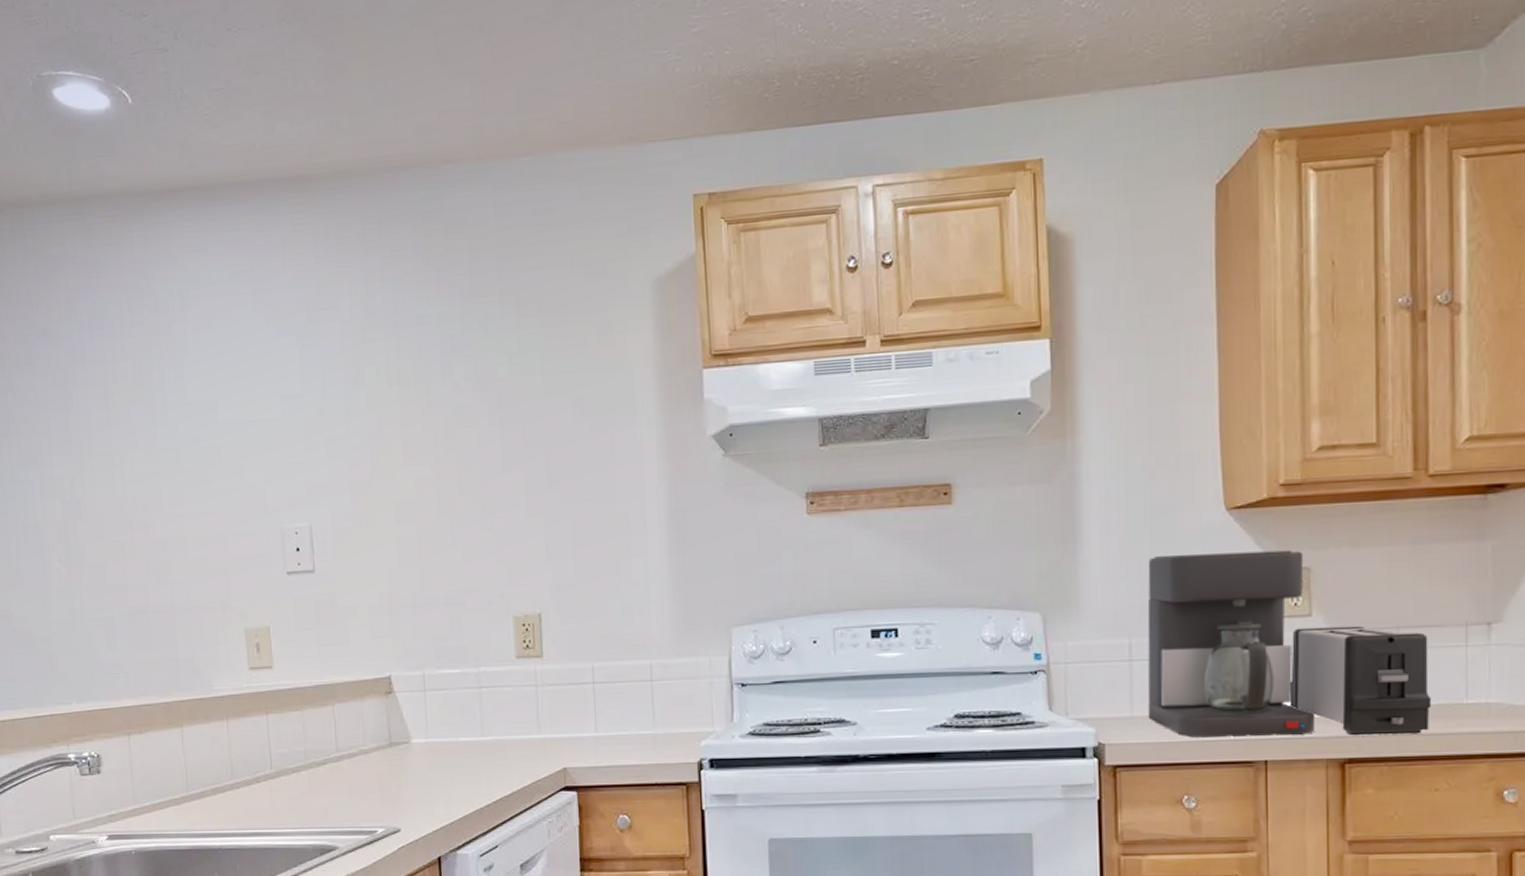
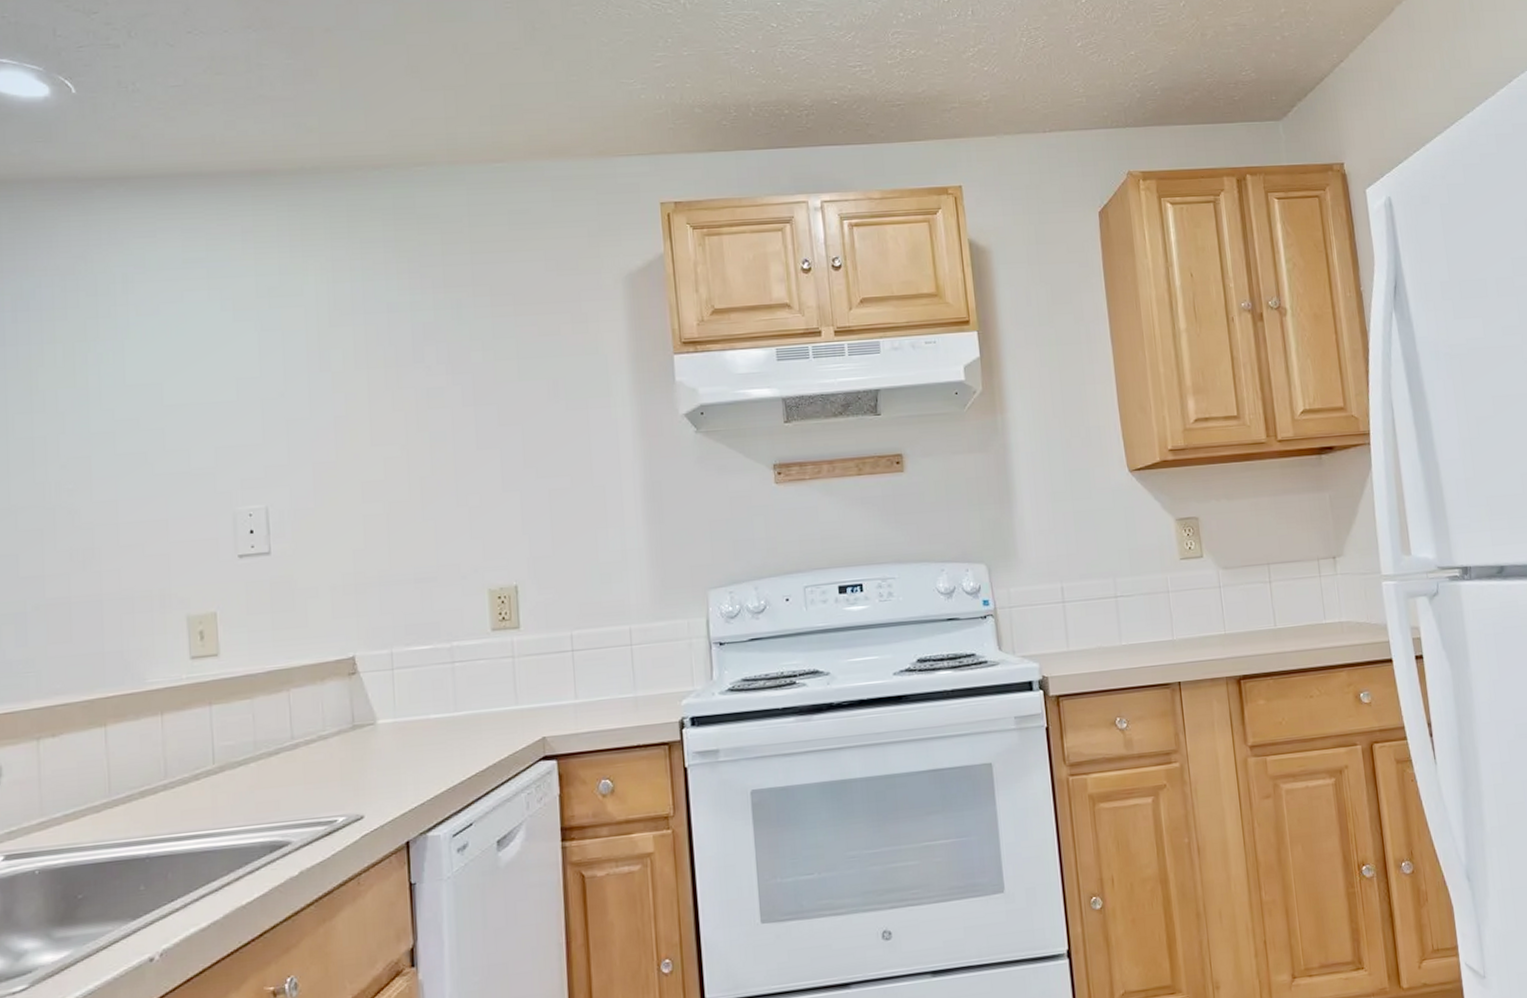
coffee maker: present [1147,550,1316,738] -> none [1071,503,1214,666]
toaster: present [1289,625,1432,736] -> none [1190,563,1301,656]

